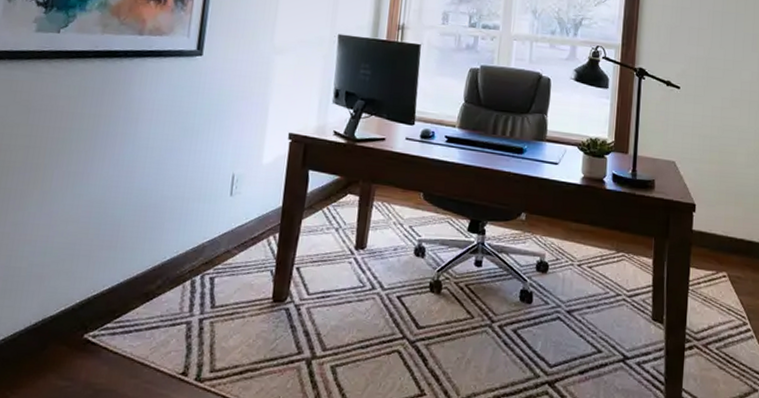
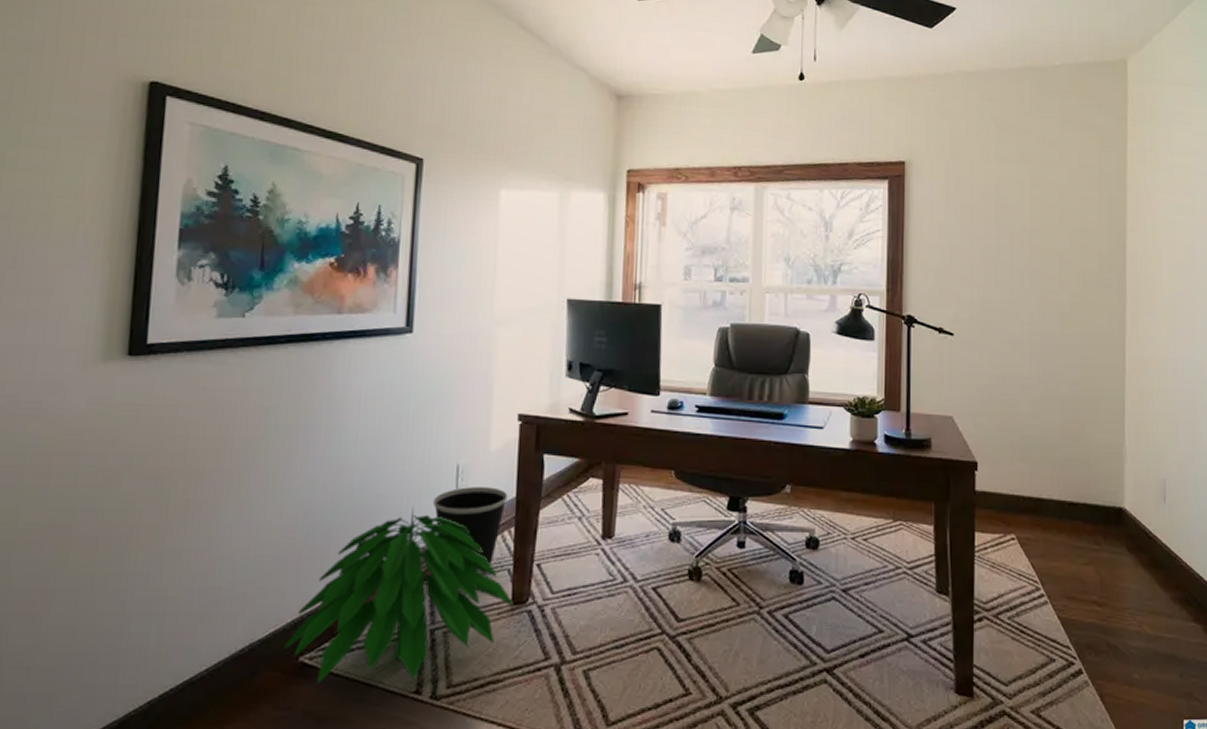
indoor plant: none [72,209,274,364] -> present [284,508,513,684]
wastebasket: none [209,194,275,272] -> present [432,487,507,573]

